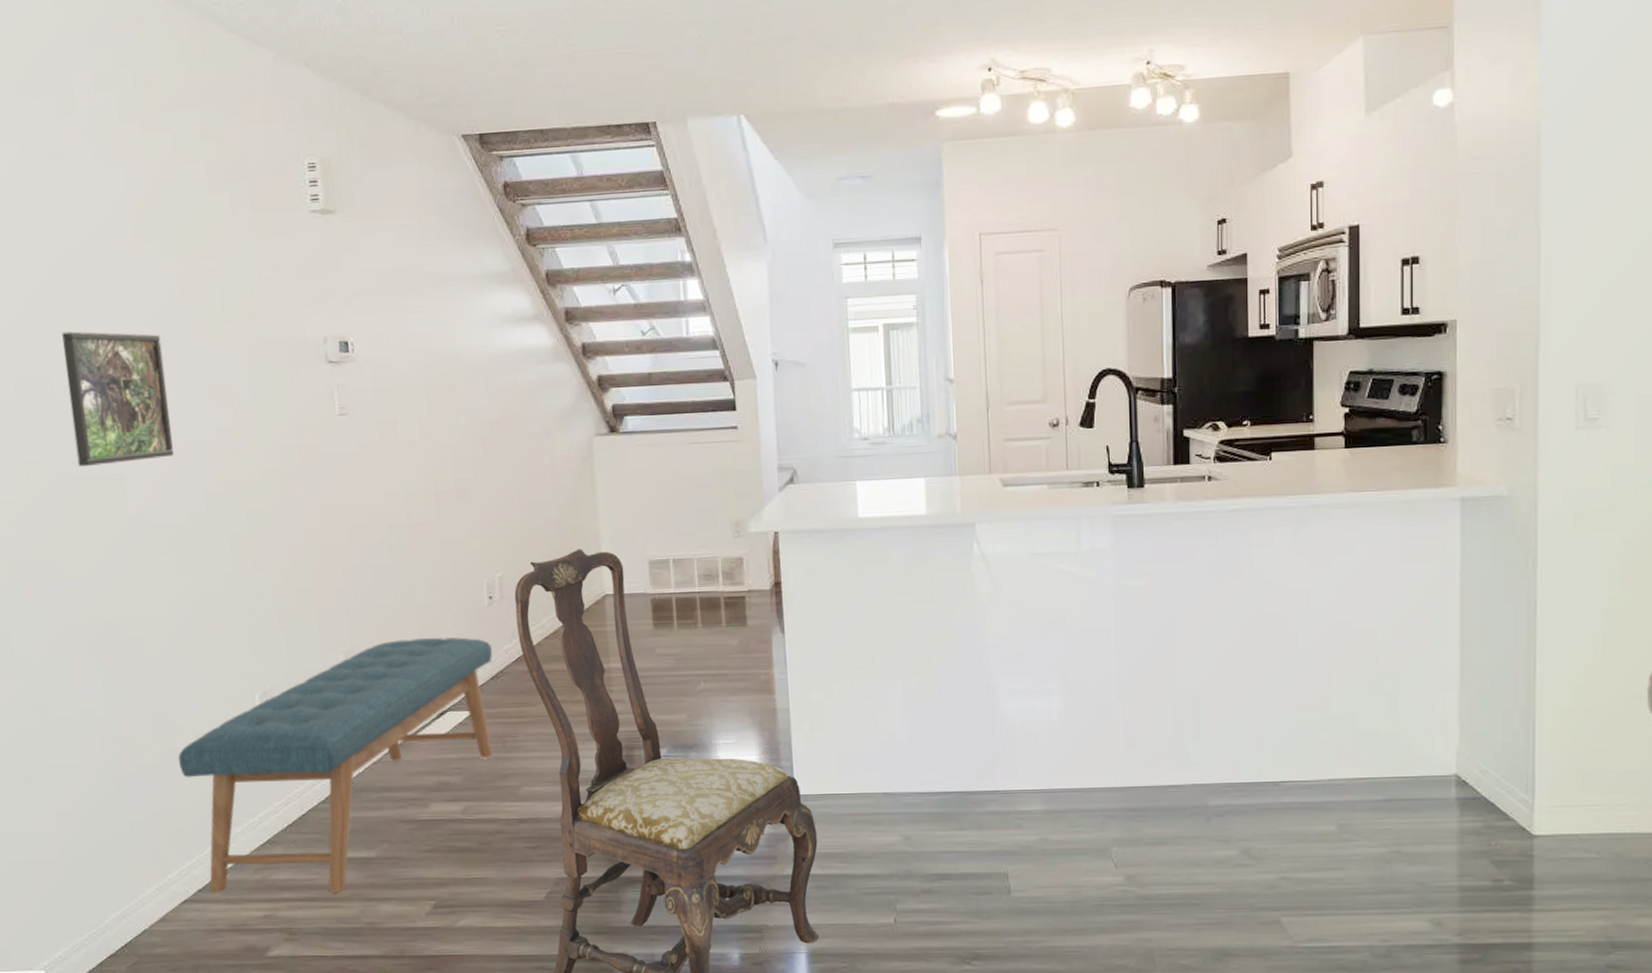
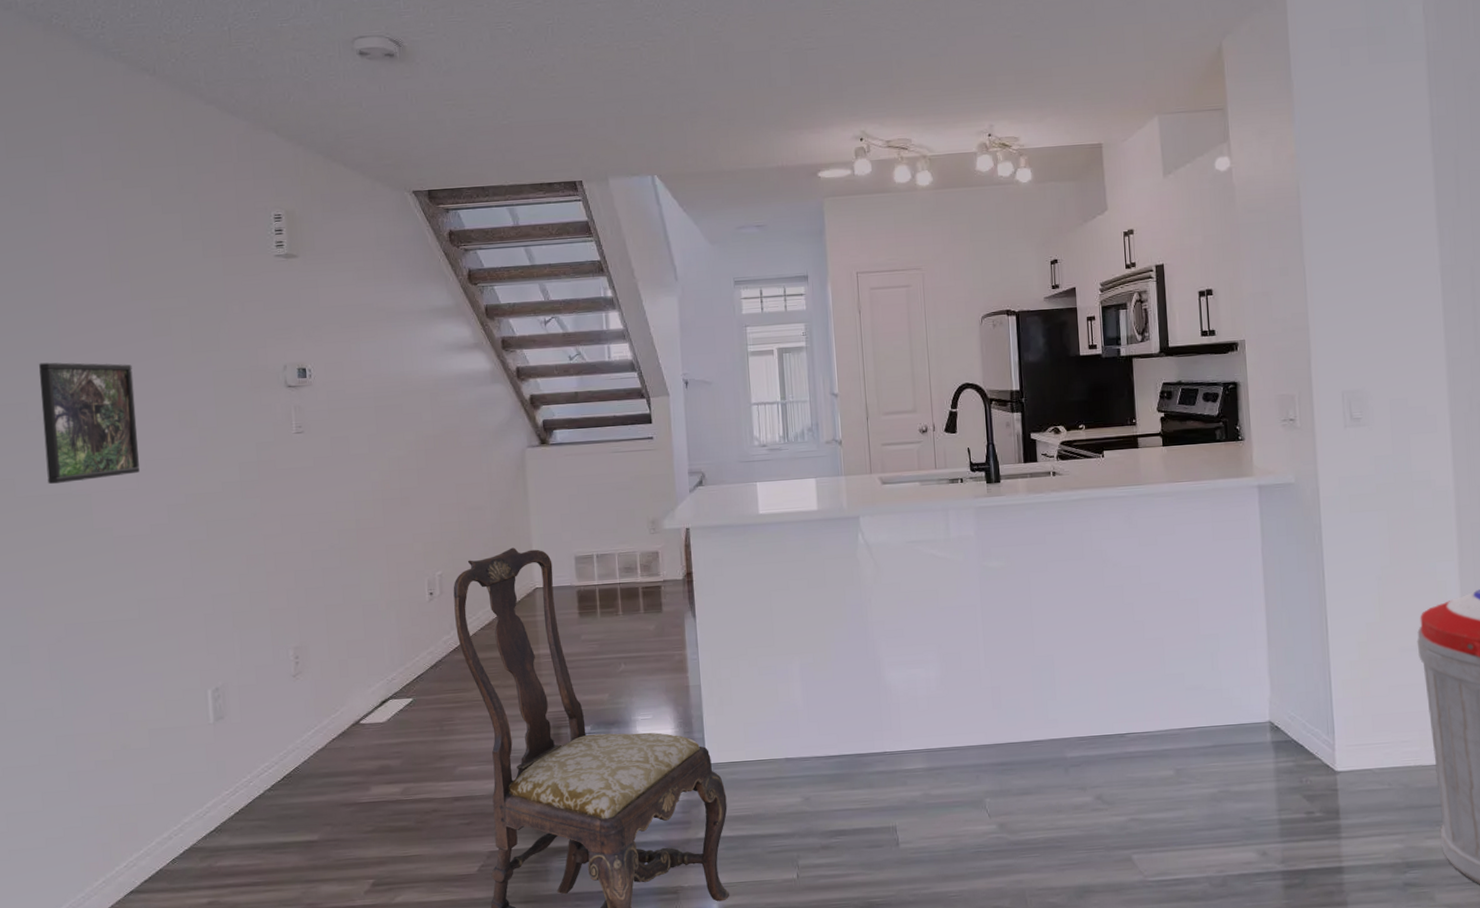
bench: present [178,637,493,894] -> none [130,631,432,884]

